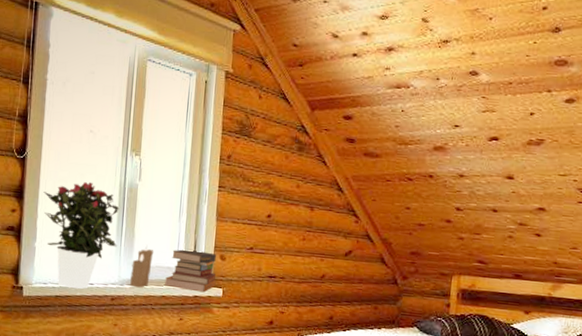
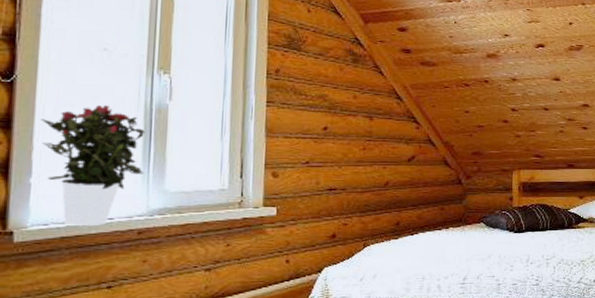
candle: present [130,244,154,288] -> none [162,168,192,217]
books: present [163,248,216,293] -> none [205,169,269,214]

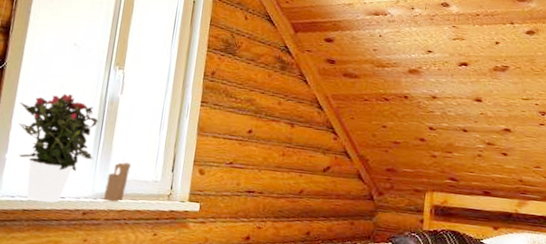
candle: none [162,168,192,217] -> present [104,157,132,203]

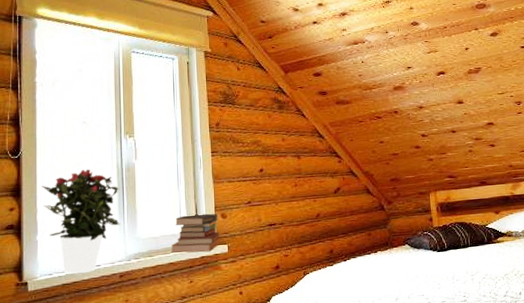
candle: present [104,157,132,203] -> none [137,217,158,261]
books: none [139,162,195,207] -> present [170,213,221,254]

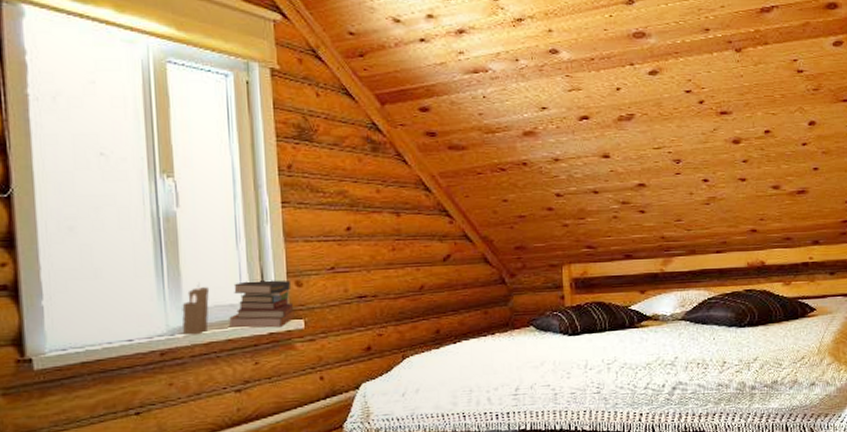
potted flower: present [41,169,121,274] -> none [44,217,160,351]
candle: none [137,217,158,261] -> present [182,282,210,336]

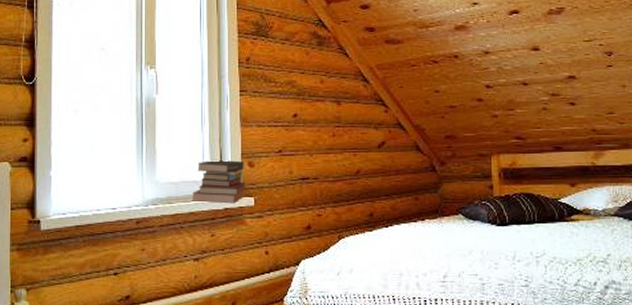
candle: present [182,282,210,336] -> none [155,159,178,207]

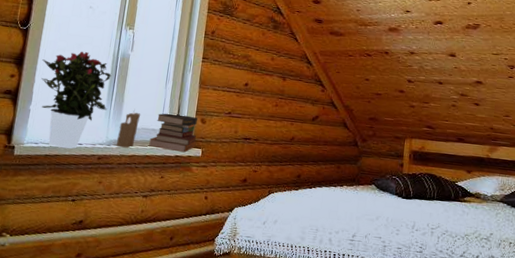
potted flower: none [56,102,139,216] -> present [41,52,112,149]
candle: none [155,159,178,207] -> present [116,108,141,149]

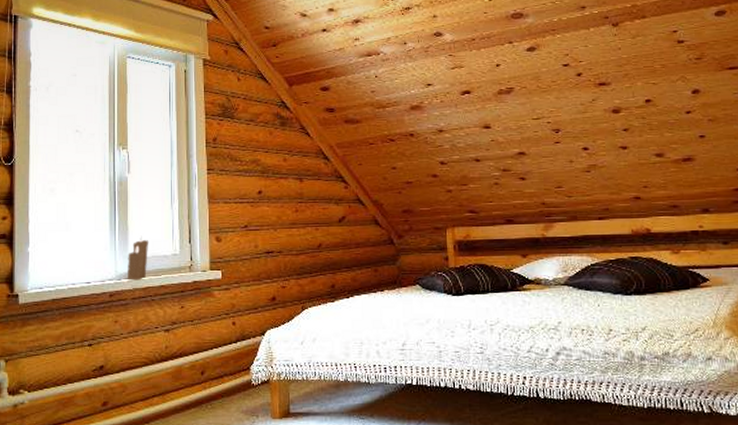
potted flower: present [41,52,112,149] -> none [33,181,112,290]
books: present [148,112,197,153] -> none [162,234,214,277]

